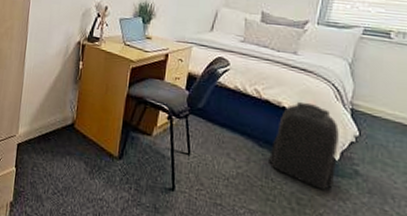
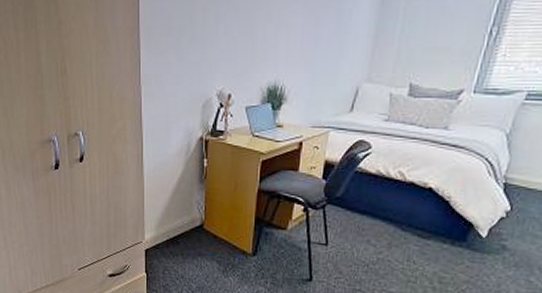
backpack: present [269,101,339,191] -> none [411,180,489,268]

